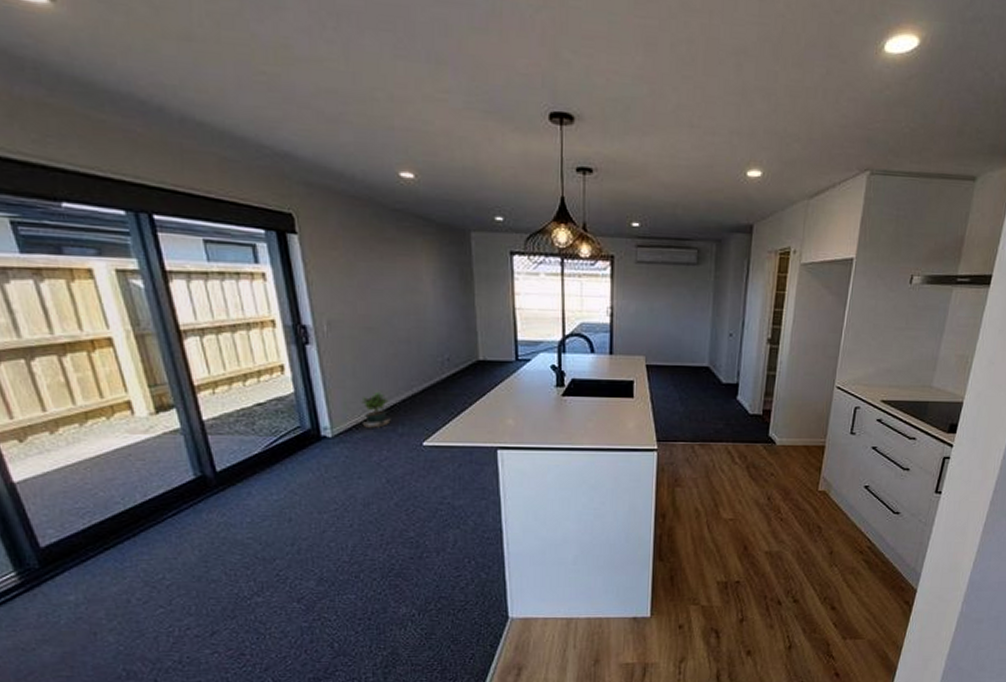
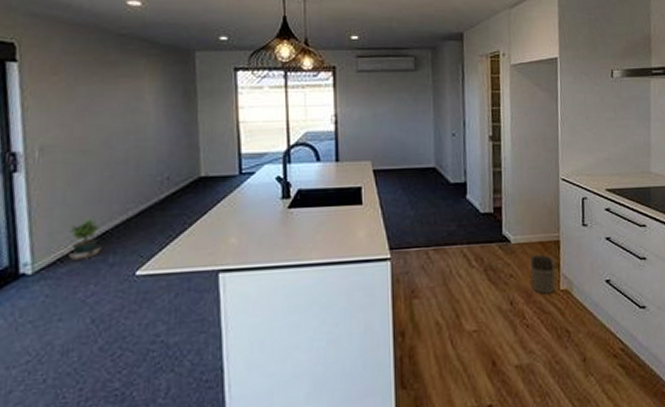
wicker basket: none [790,444,819,493] -> present [529,241,556,294]

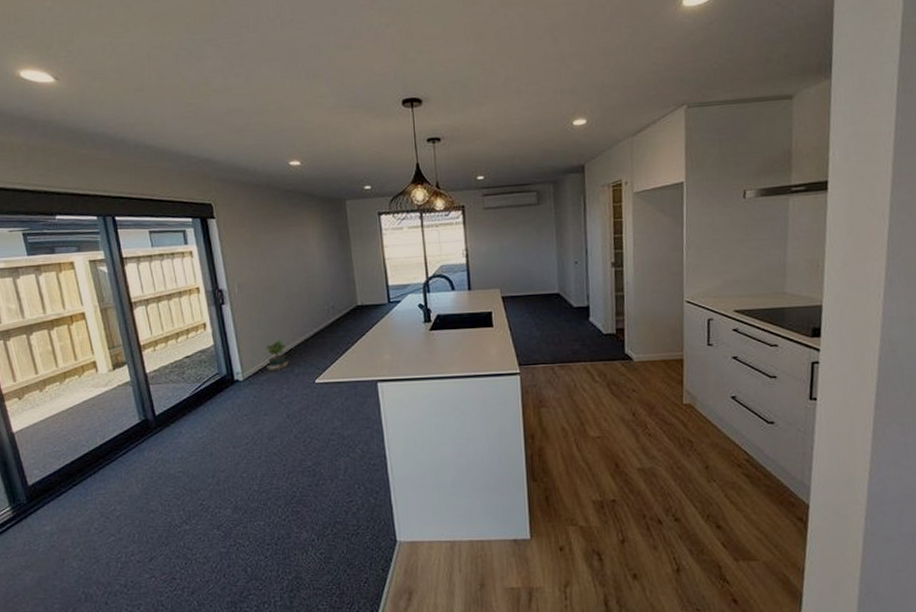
wicker basket: present [529,241,556,294] -> none [652,359,679,407]

